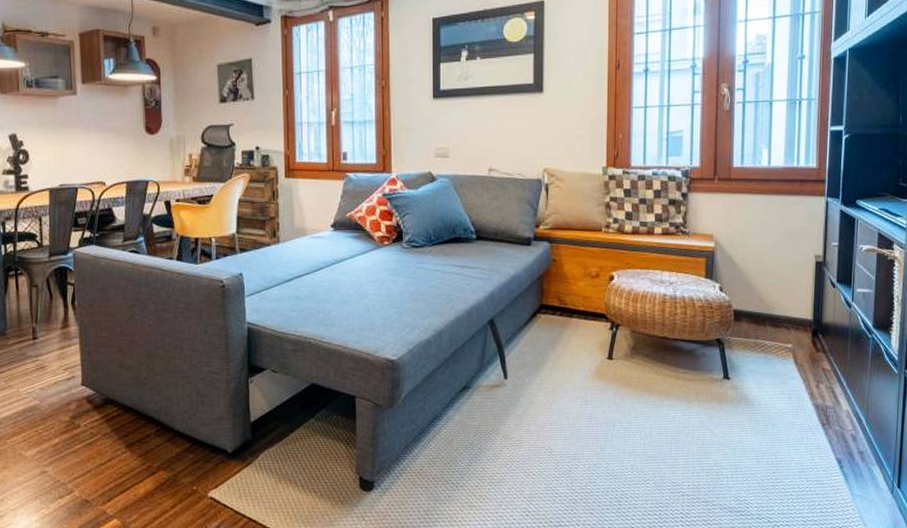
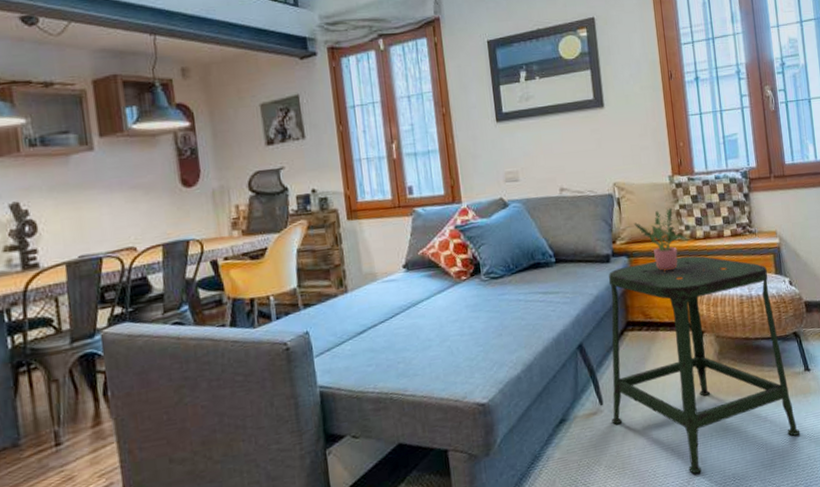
stool: none [514,248,710,459] -> present [609,255,800,474]
potted plant: none [559,199,615,261] -> present [633,208,689,271]

